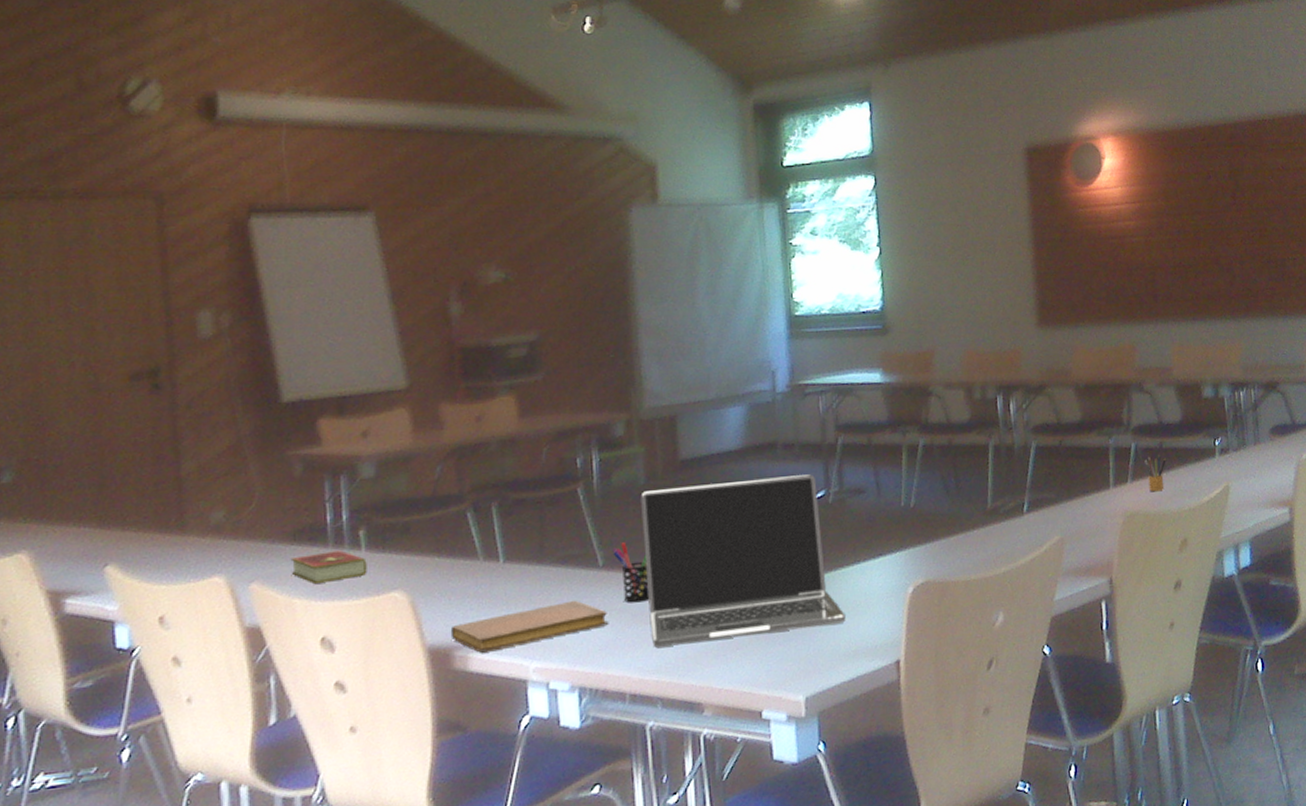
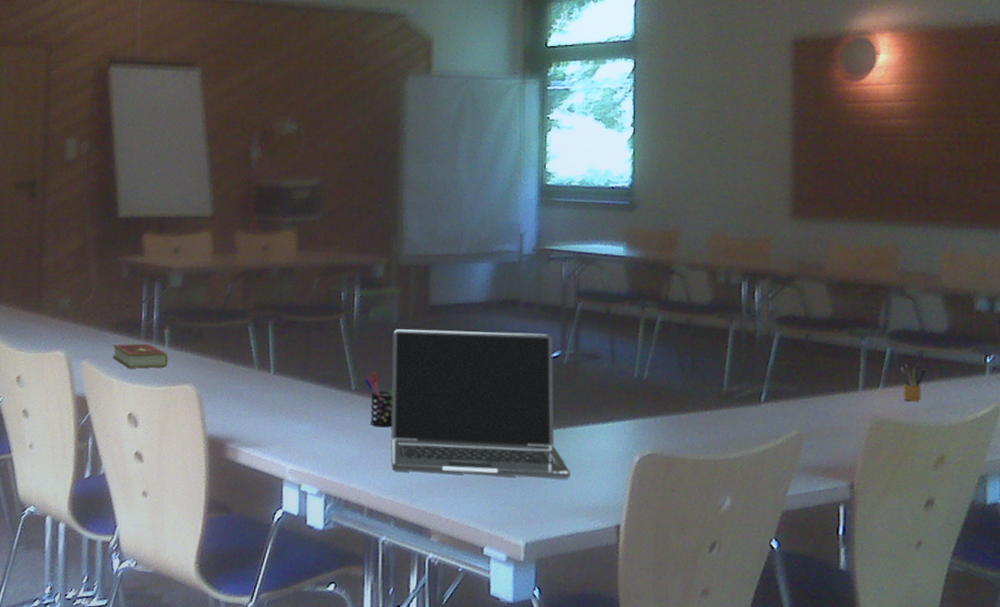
notebook: present [450,600,609,653] -> none [226,416,356,449]

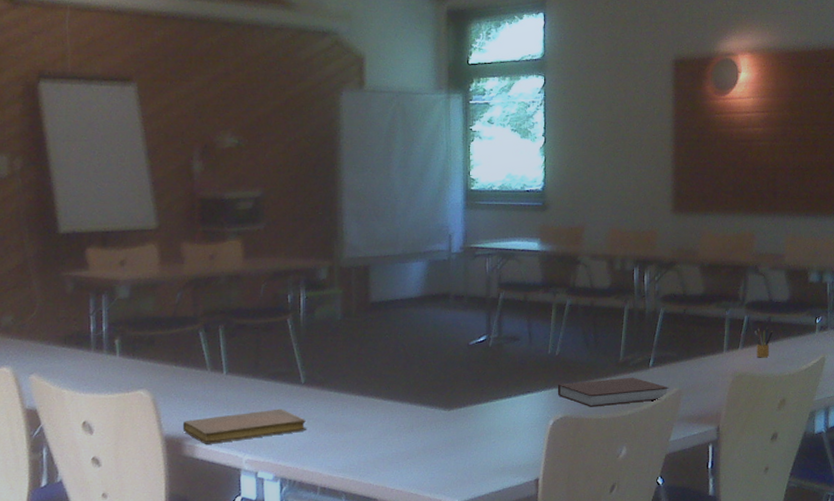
hardcover book: present [112,343,168,368] -> none [61,354,120,379]
notebook: none [226,416,356,449] -> present [182,408,307,444]
pen holder: present [364,372,394,428] -> none [313,365,340,415]
laptop: present [390,329,570,479] -> none [337,322,497,452]
notebook: none [644,412,786,445] -> present [557,377,669,407]

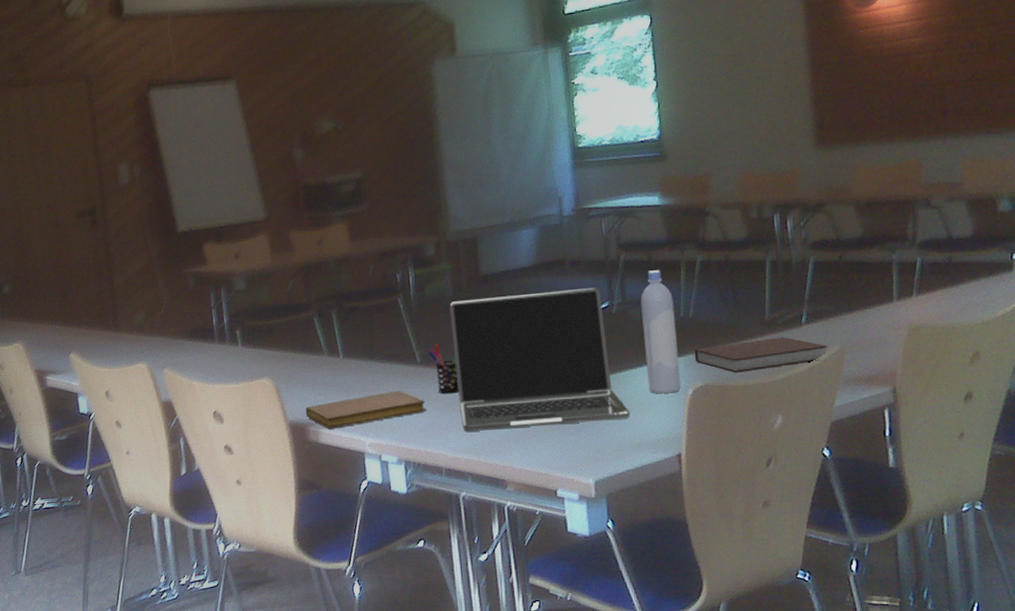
pen holder: none [313,365,340,415] -> present [428,344,459,394]
laptop: none [337,322,497,452] -> present [449,287,630,432]
bottle: none [515,310,544,423] -> present [640,270,681,394]
pencil box: present [754,327,773,358] -> none [931,268,956,305]

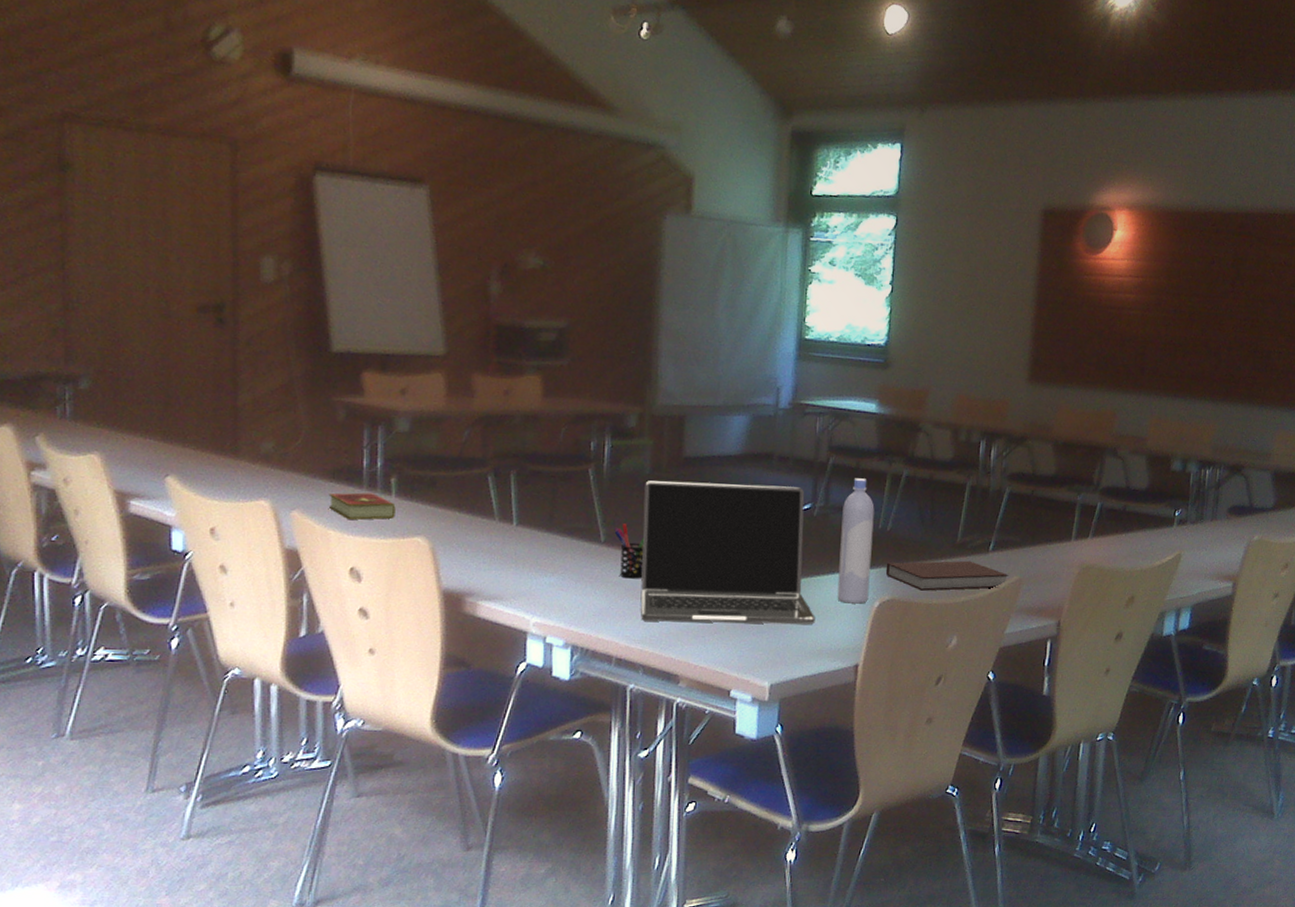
hardcover book: none [189,346,243,370] -> present [328,492,396,520]
notebook: present [305,390,427,429] -> none [463,568,604,603]

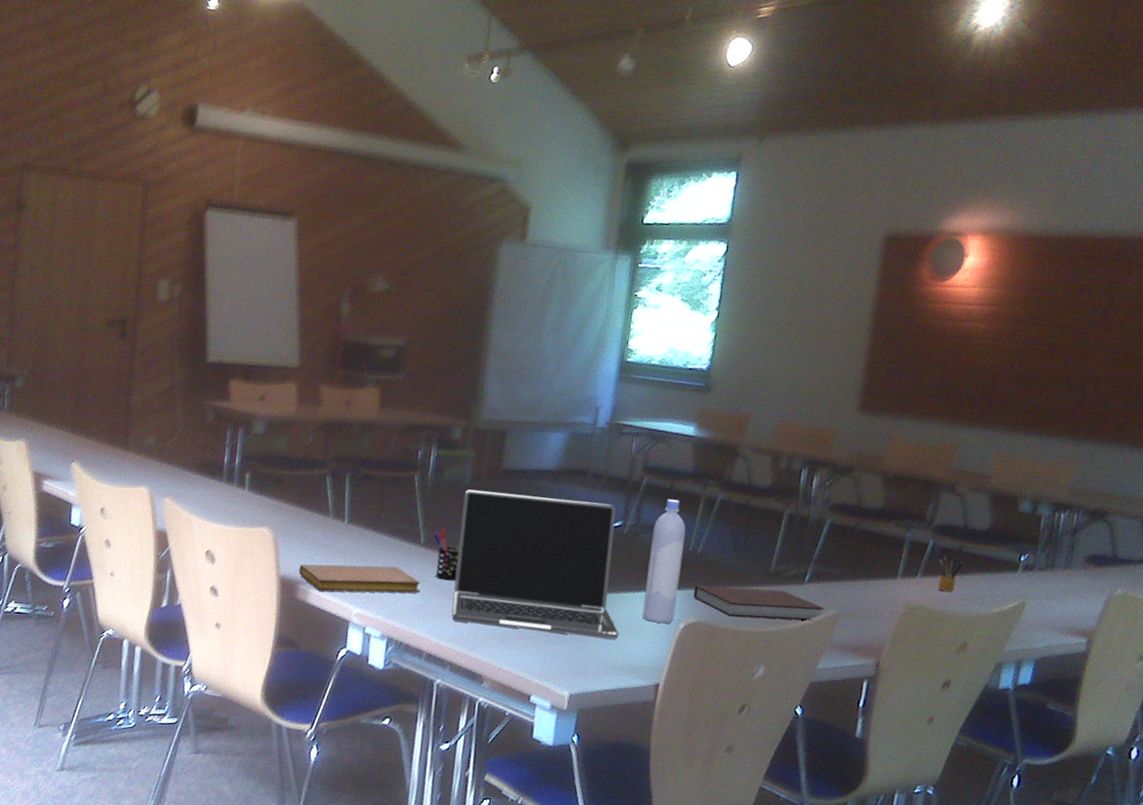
hardcover book: present [328,492,396,520] -> none [194,484,248,510]
notebook: none [463,568,604,603] -> present [298,564,420,594]
pencil box: none [1107,515,1127,550] -> present [938,555,963,592]

